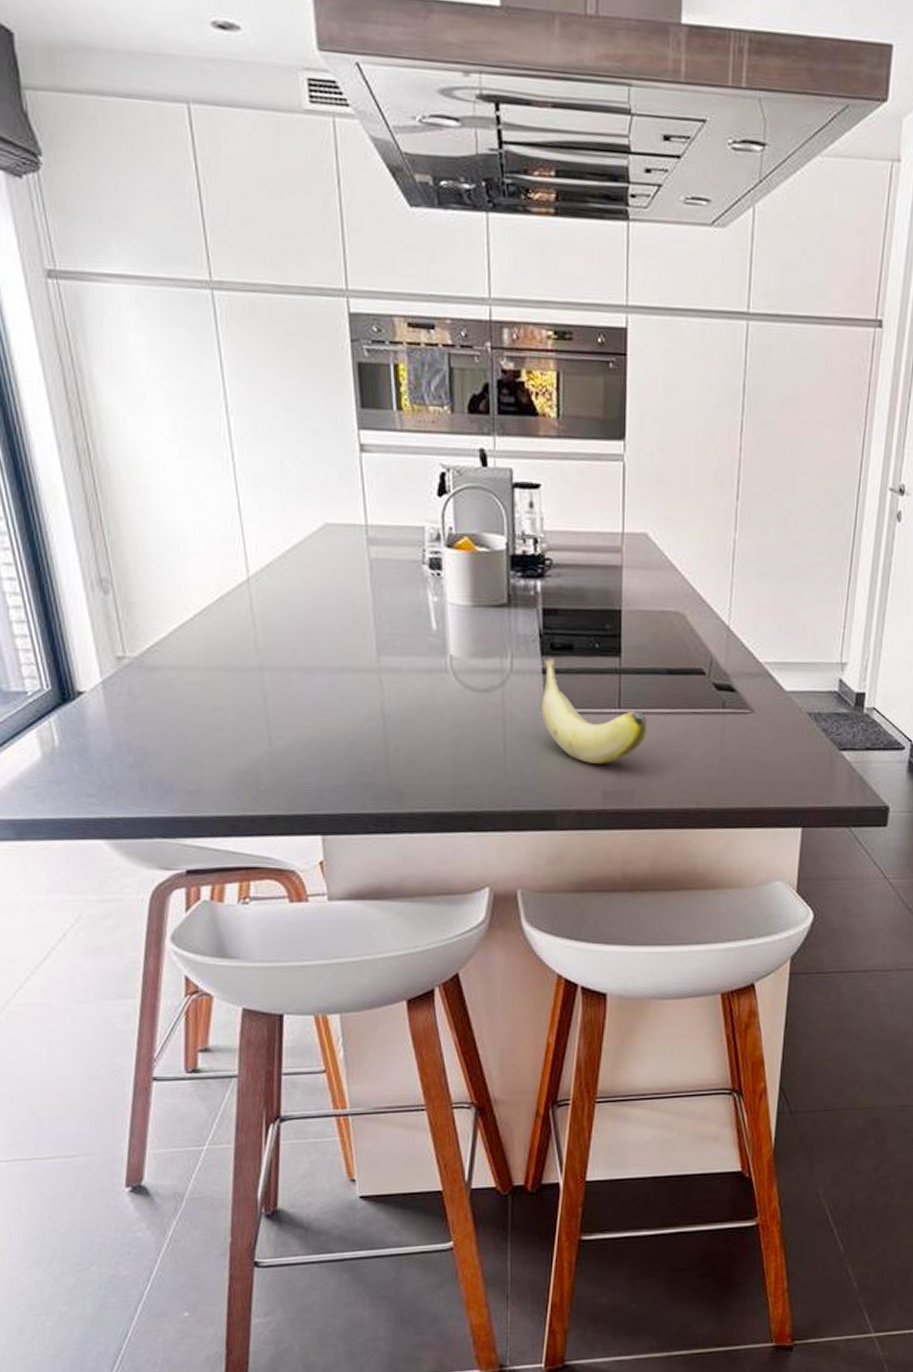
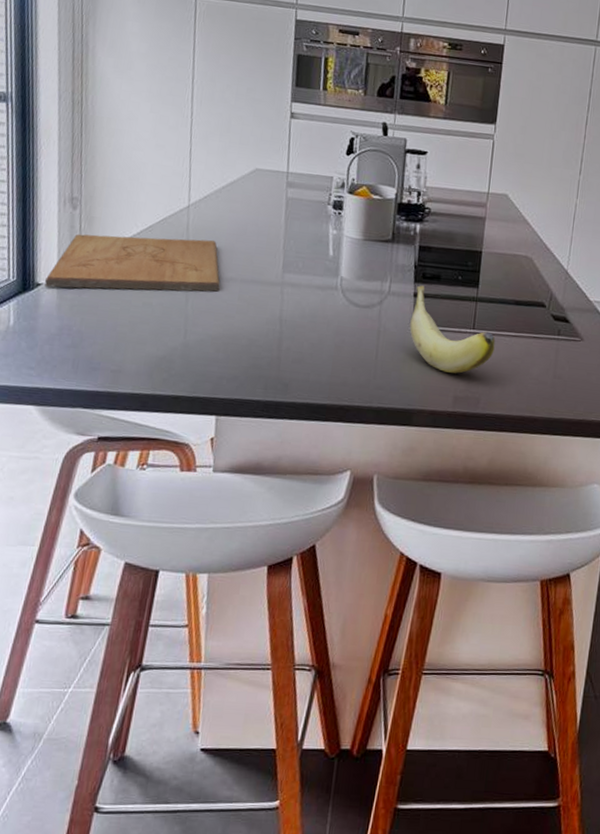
cutting board: none [87,620,303,696] -> present [45,234,220,292]

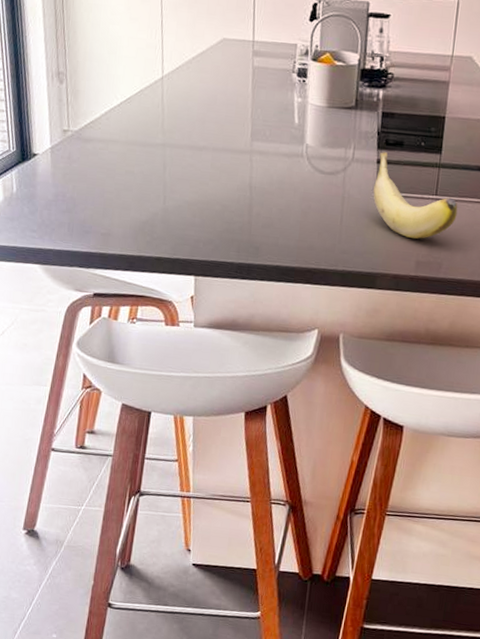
cutting board: present [45,234,220,292] -> none [40,106,194,161]

